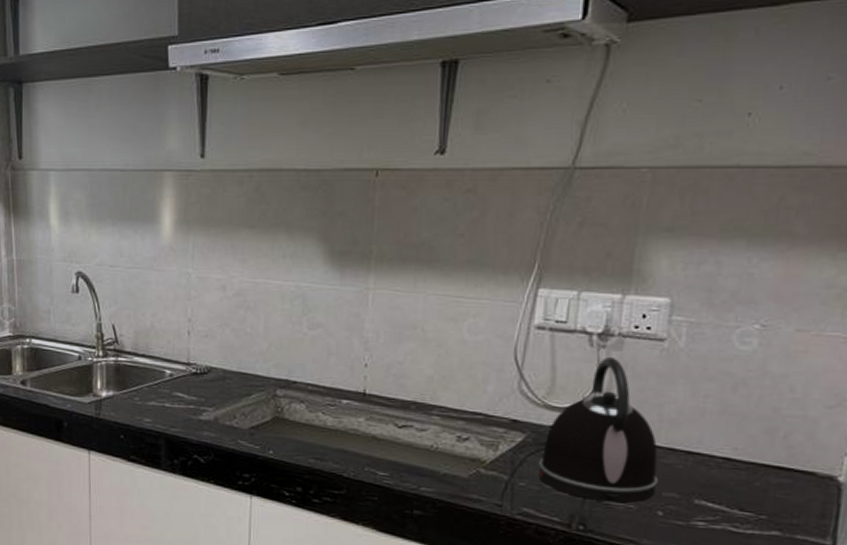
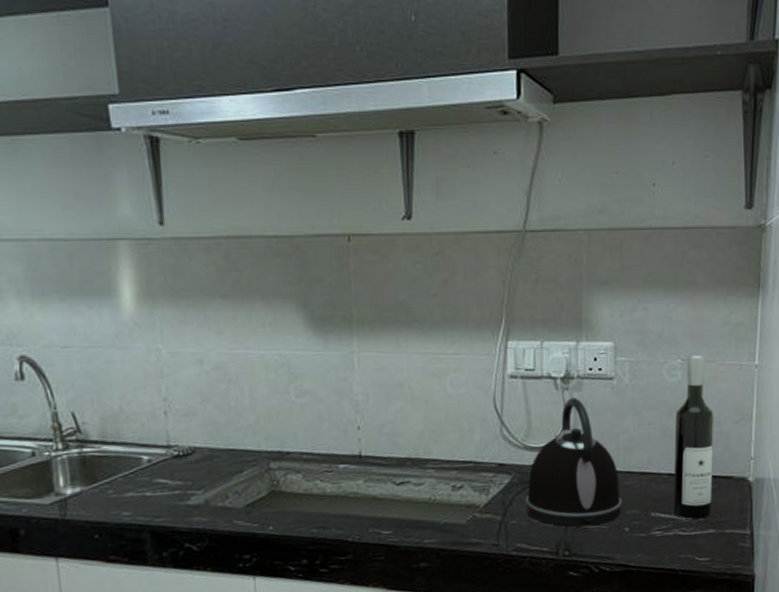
bottle: none [725,319,798,517] -> present [673,353,714,519]

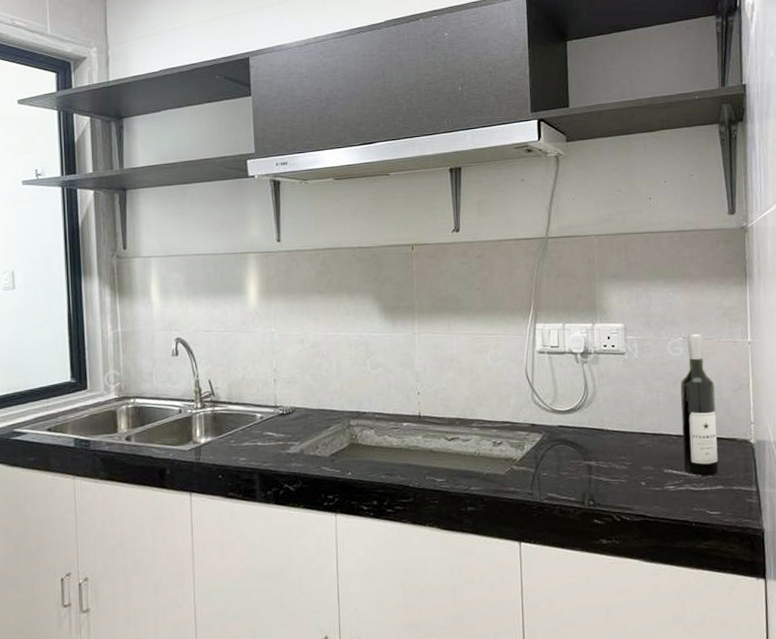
kettle: present [525,398,622,527] -> none [554,370,638,480]

